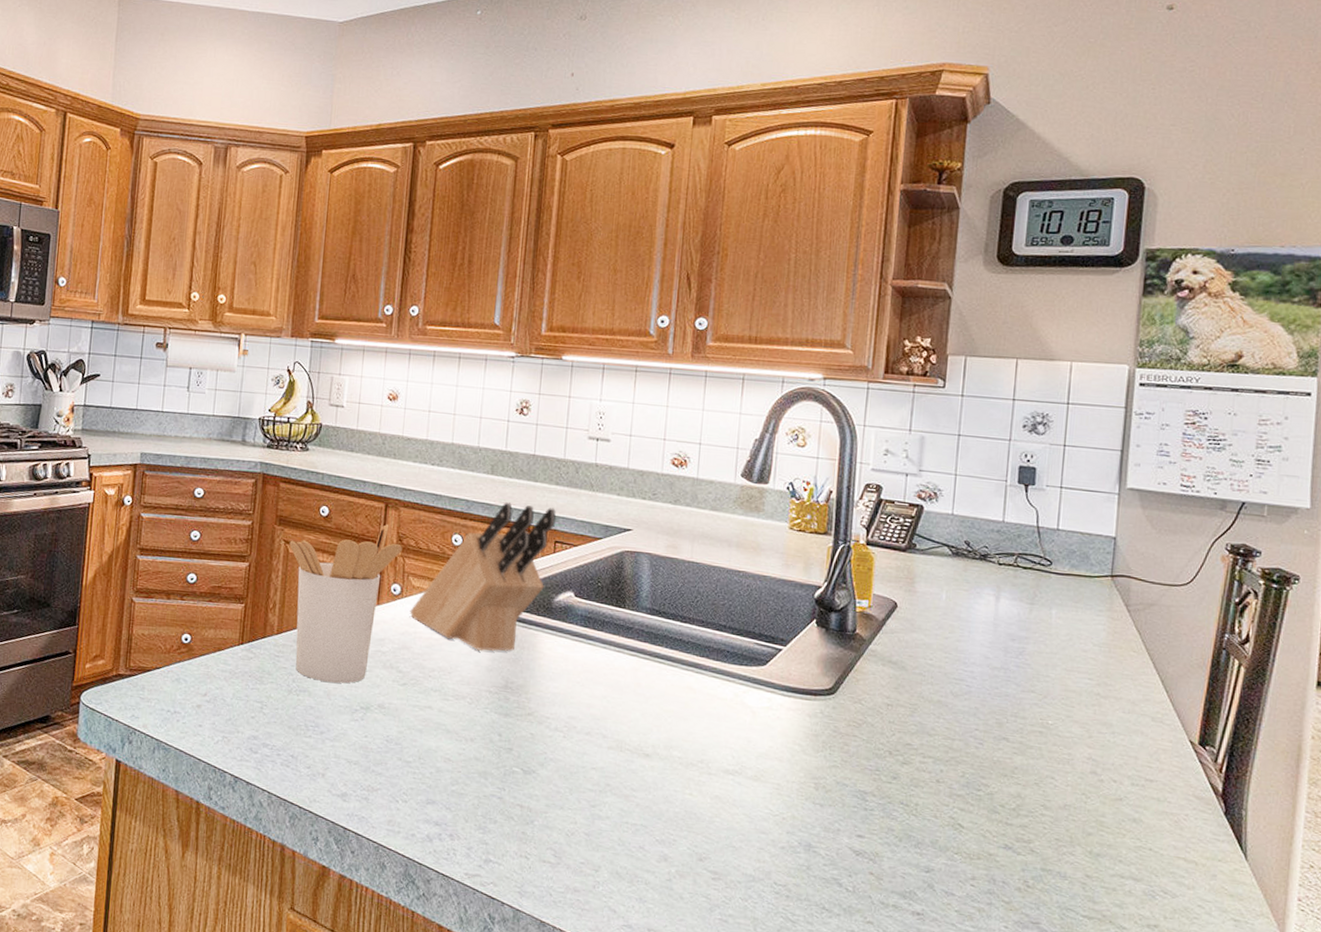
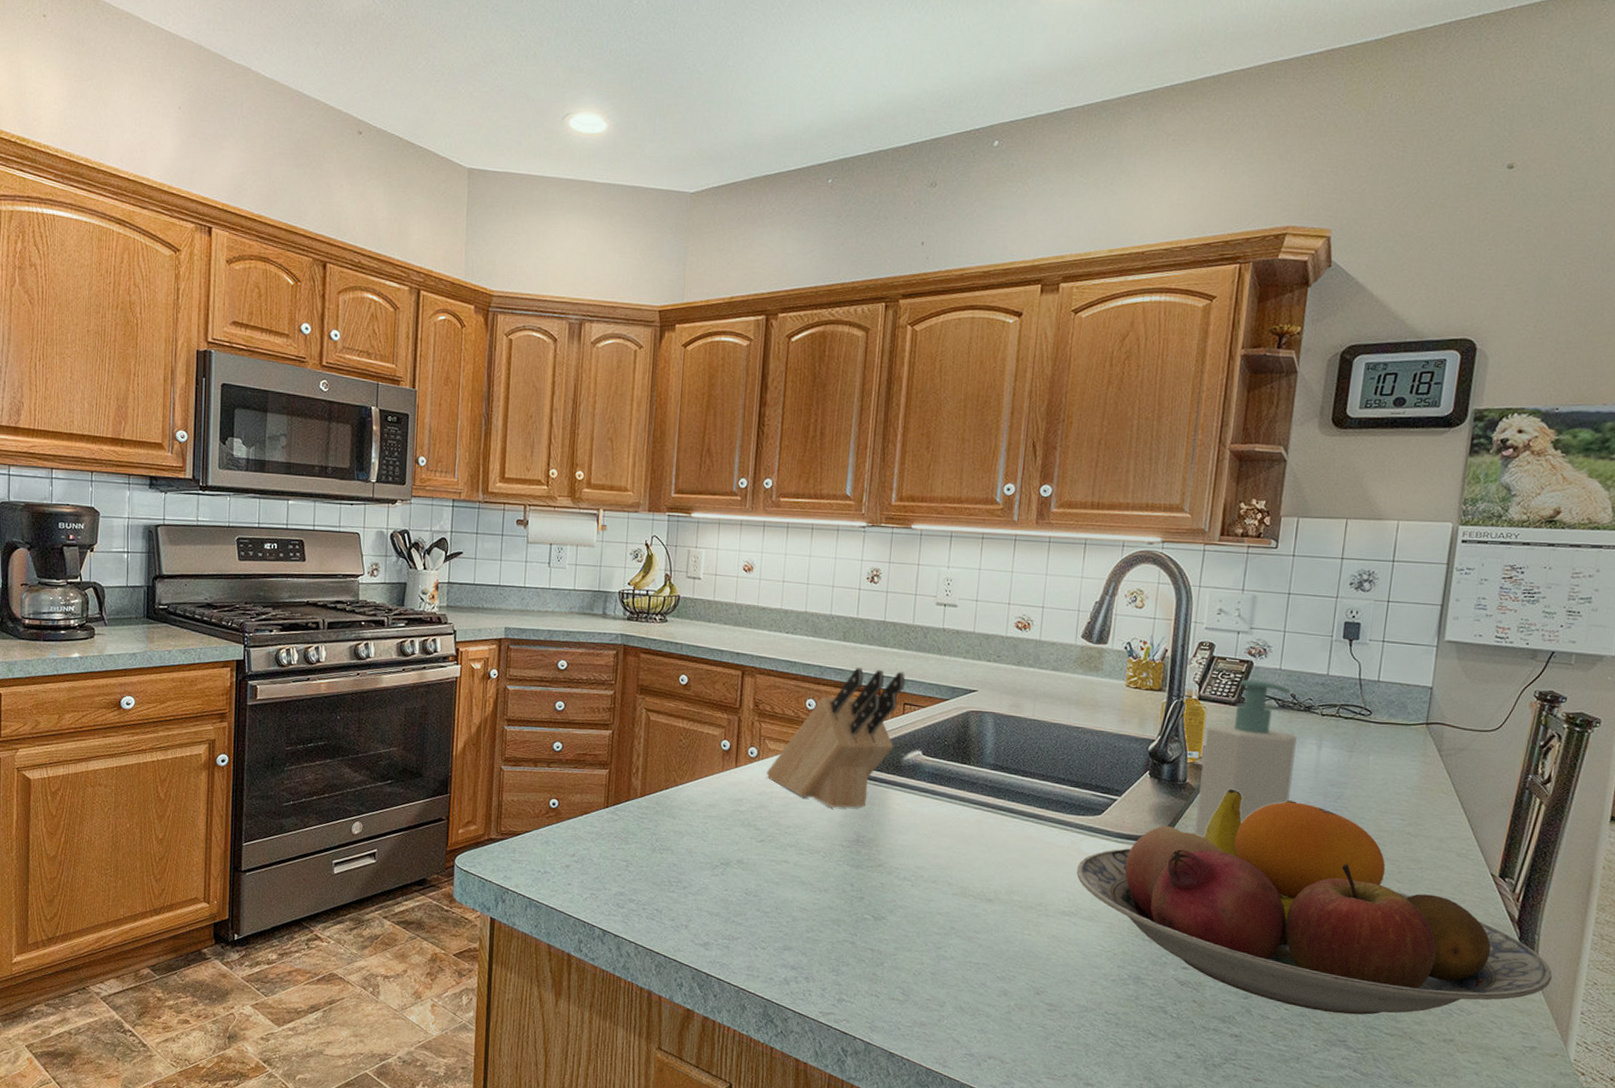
utensil holder: present [289,523,403,684] -> none [650,690,759,842]
fruit bowl: none [741,641,1263,895] -> present [1077,788,1552,1015]
soap bottle: none [866,524,973,694] -> present [1194,679,1297,838]

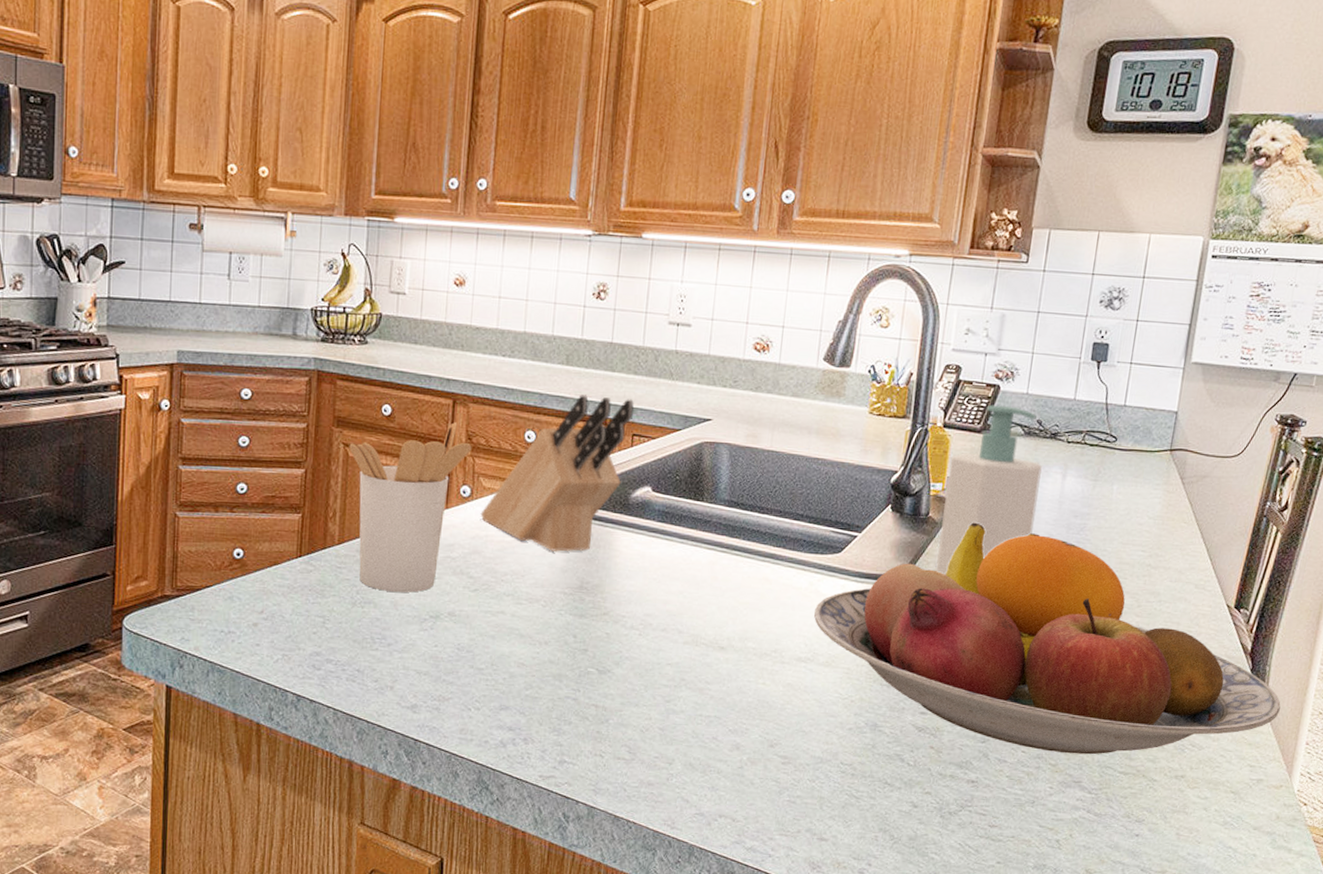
utensil holder: none [650,690,759,842] -> present [349,421,472,593]

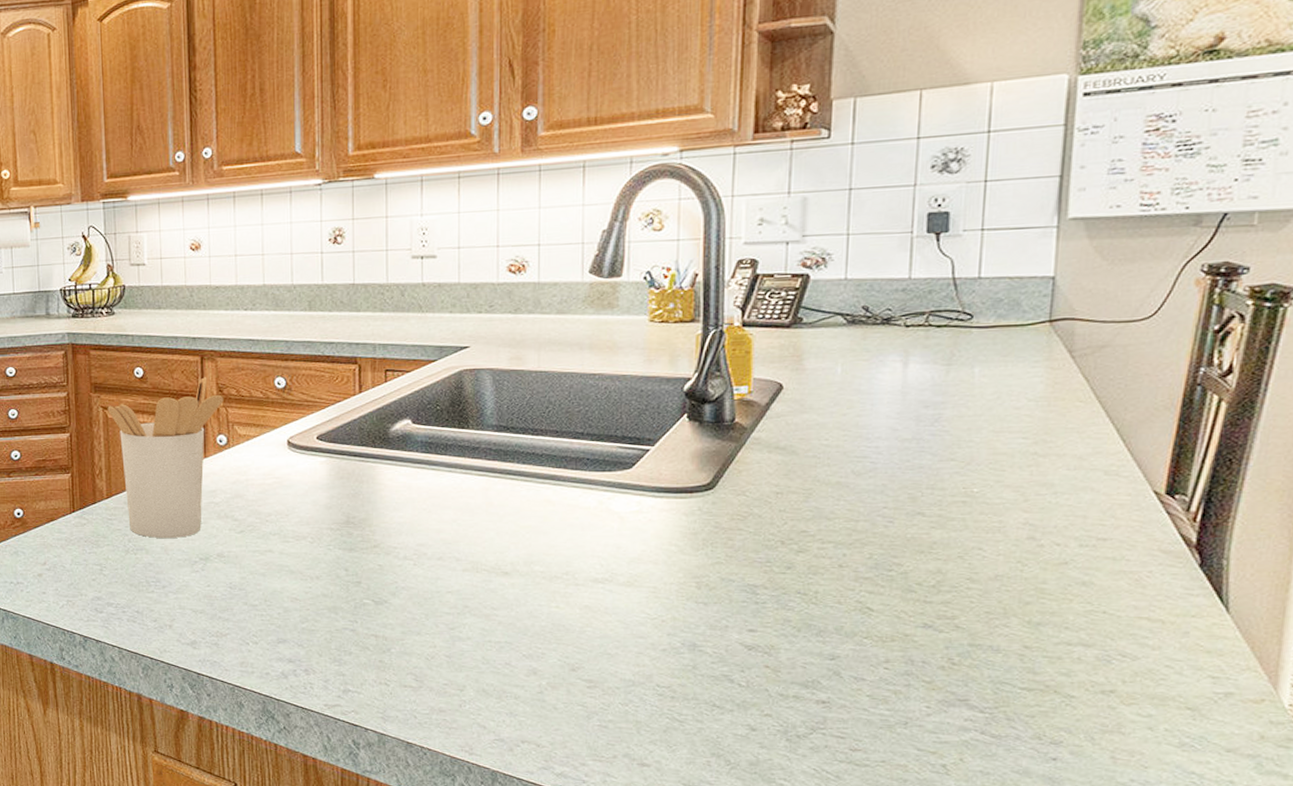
knife block: present [480,394,635,552] -> none [238,336,385,490]
fruit bowl: present [814,522,1281,755] -> none [608,424,1250,670]
soap bottle: present [936,404,1042,575] -> none [750,295,875,483]

